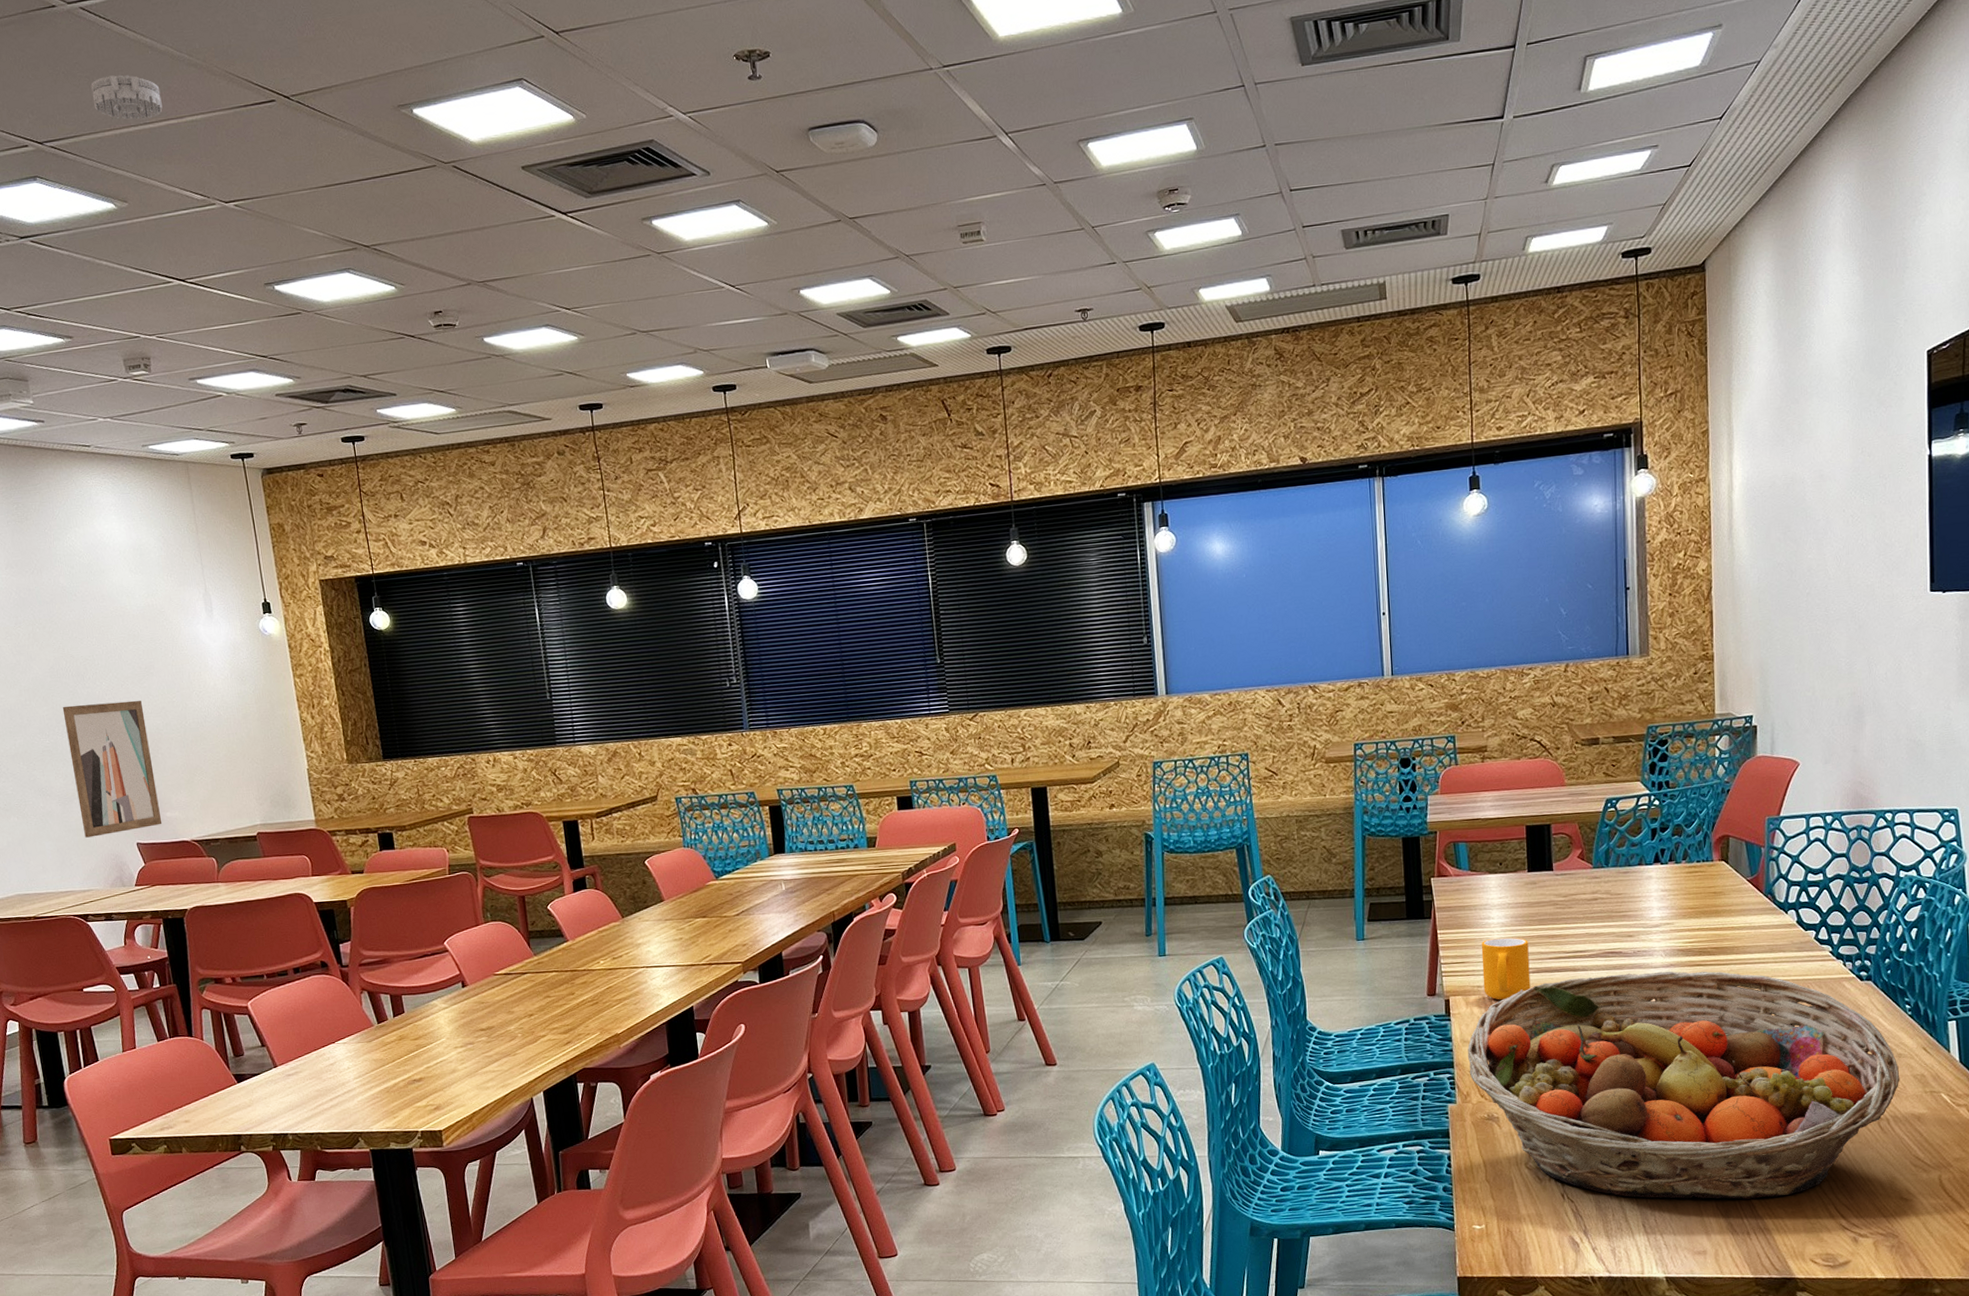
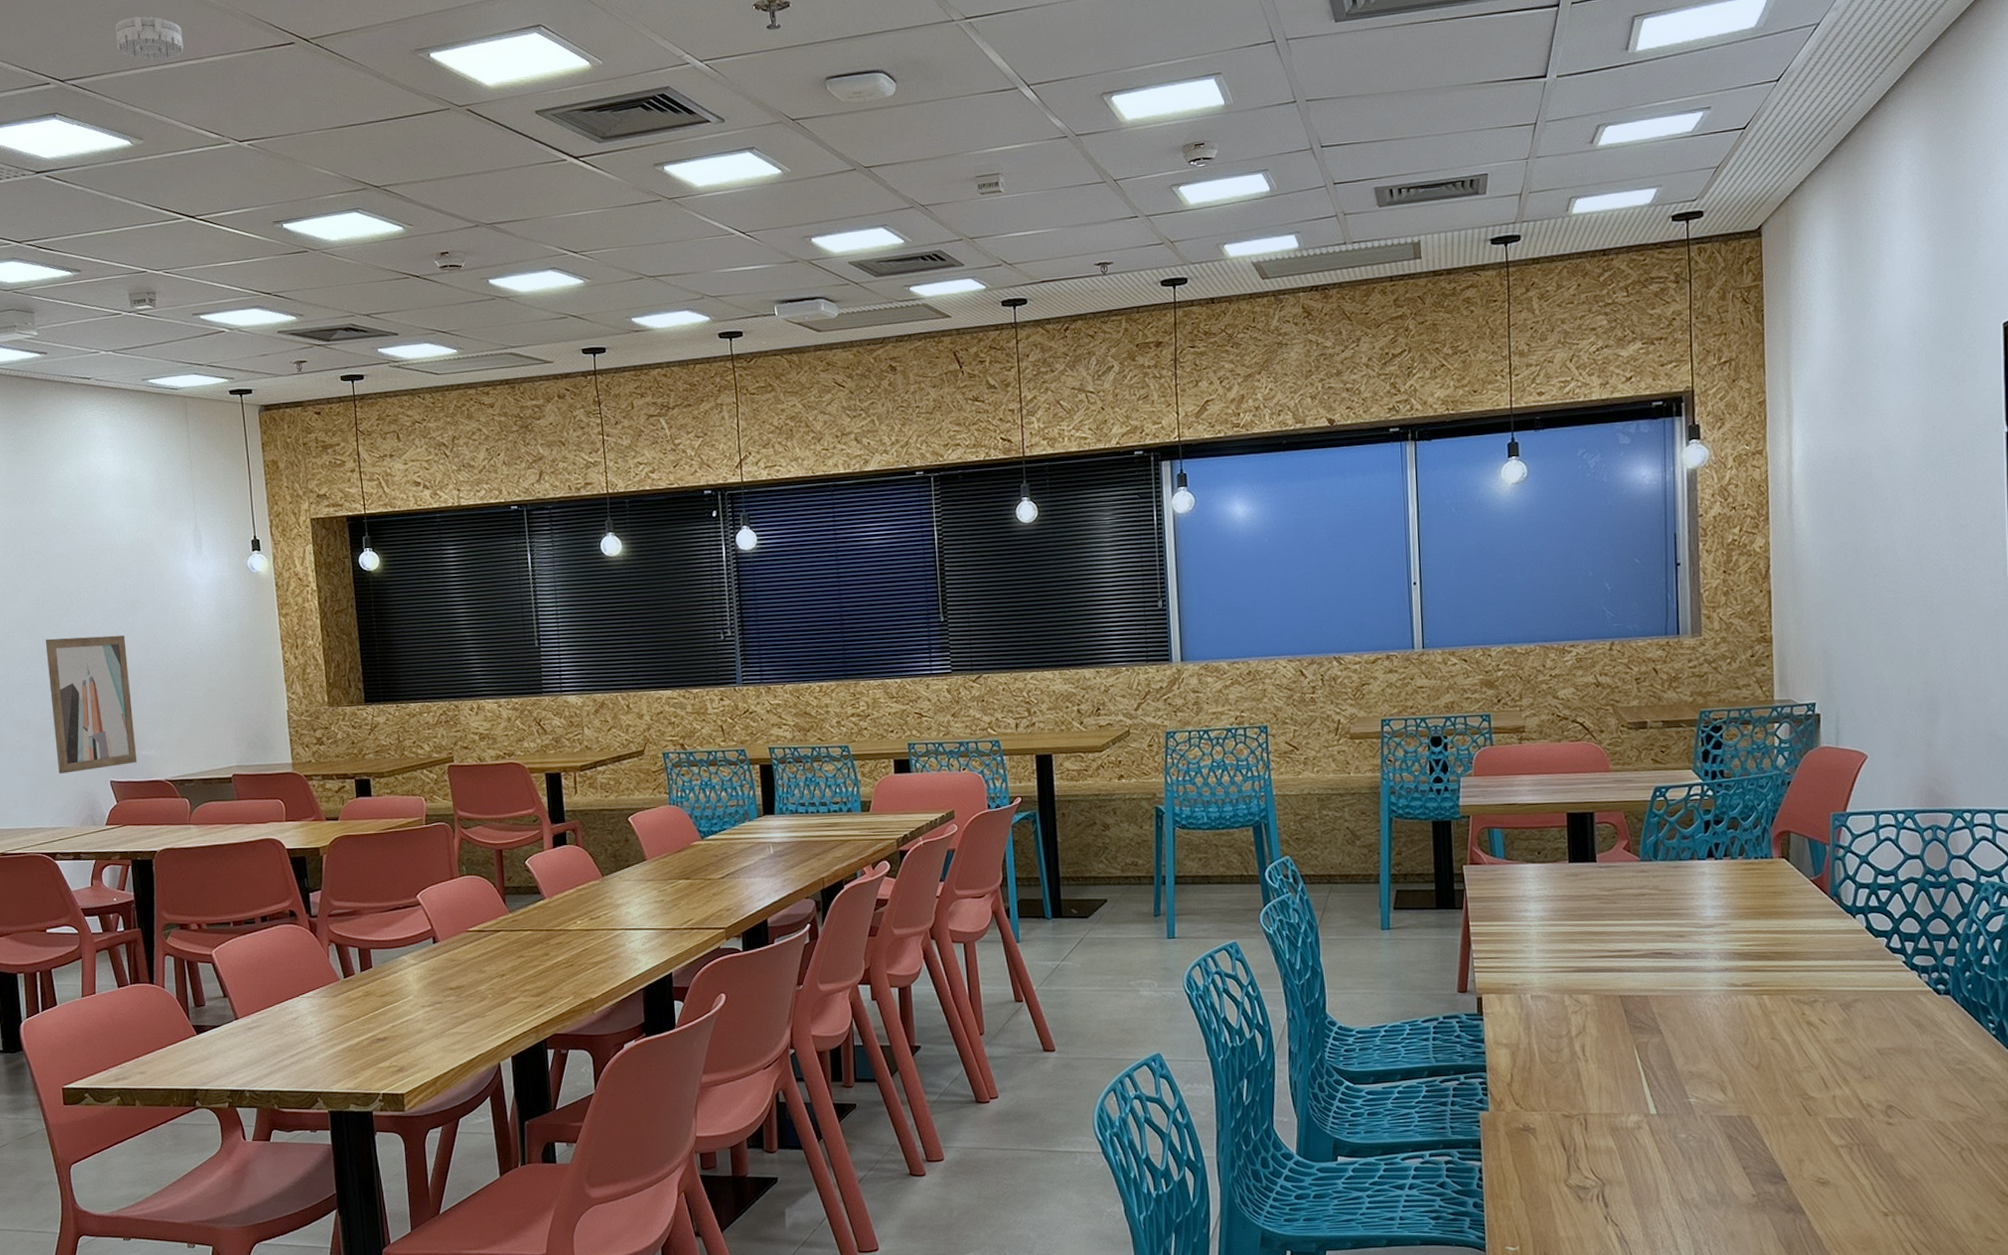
fruit basket: present [1467,970,1900,1199] -> none [1501,975,1984,1232]
mug: present [1481,937,1531,1000] -> none [1517,932,1571,1000]

